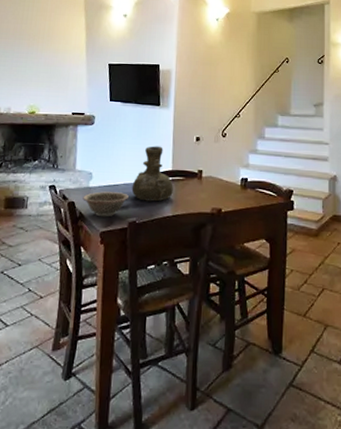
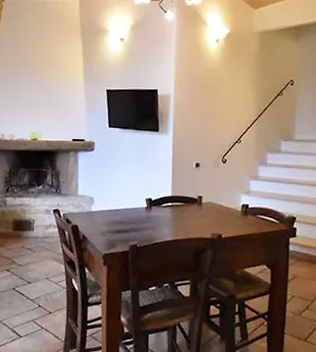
decorative bowl: present [83,191,129,217] -> none [85,216,129,241]
vase: present [131,146,173,202] -> none [132,171,173,227]

